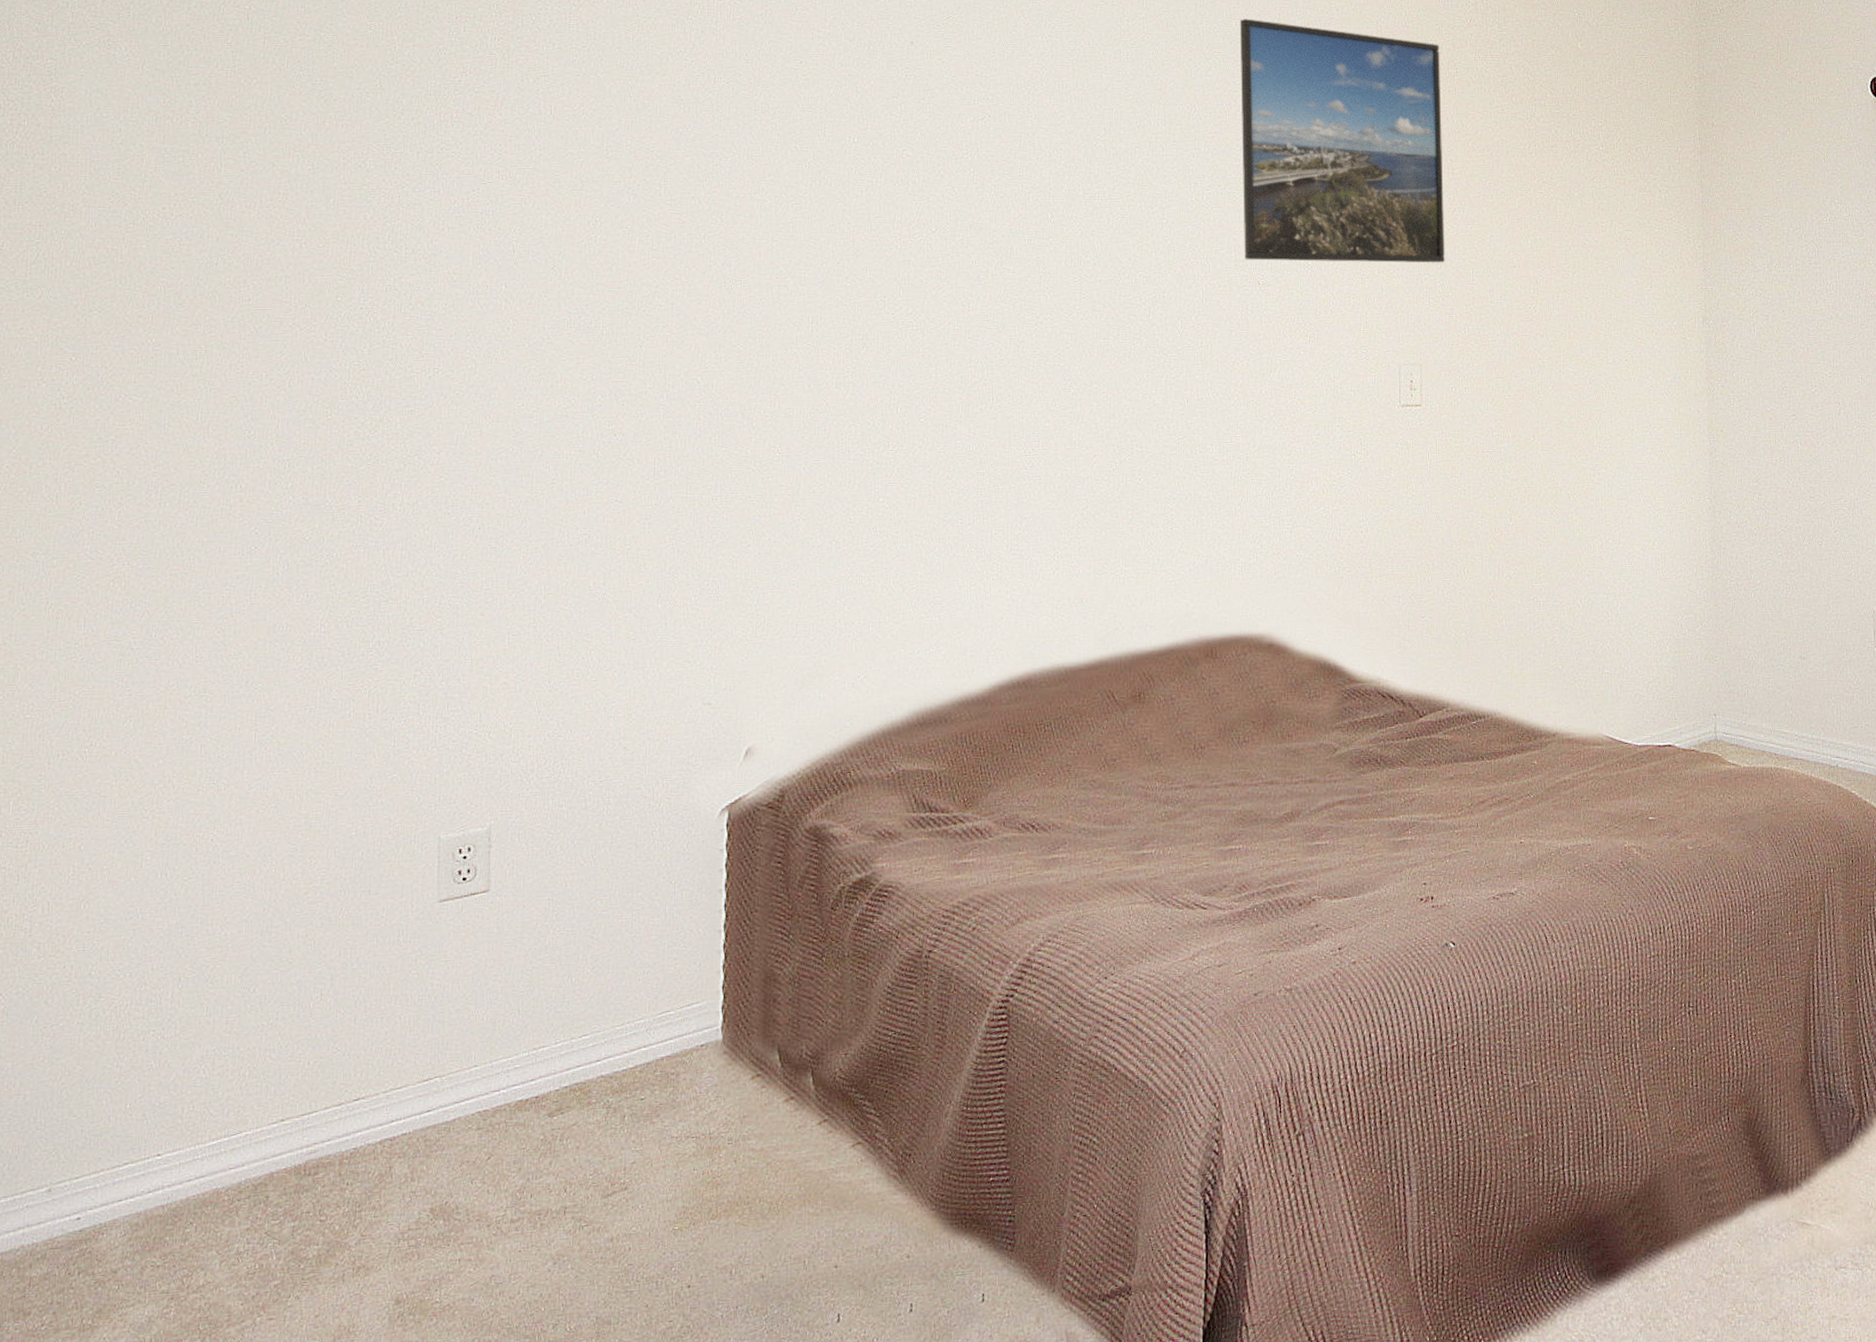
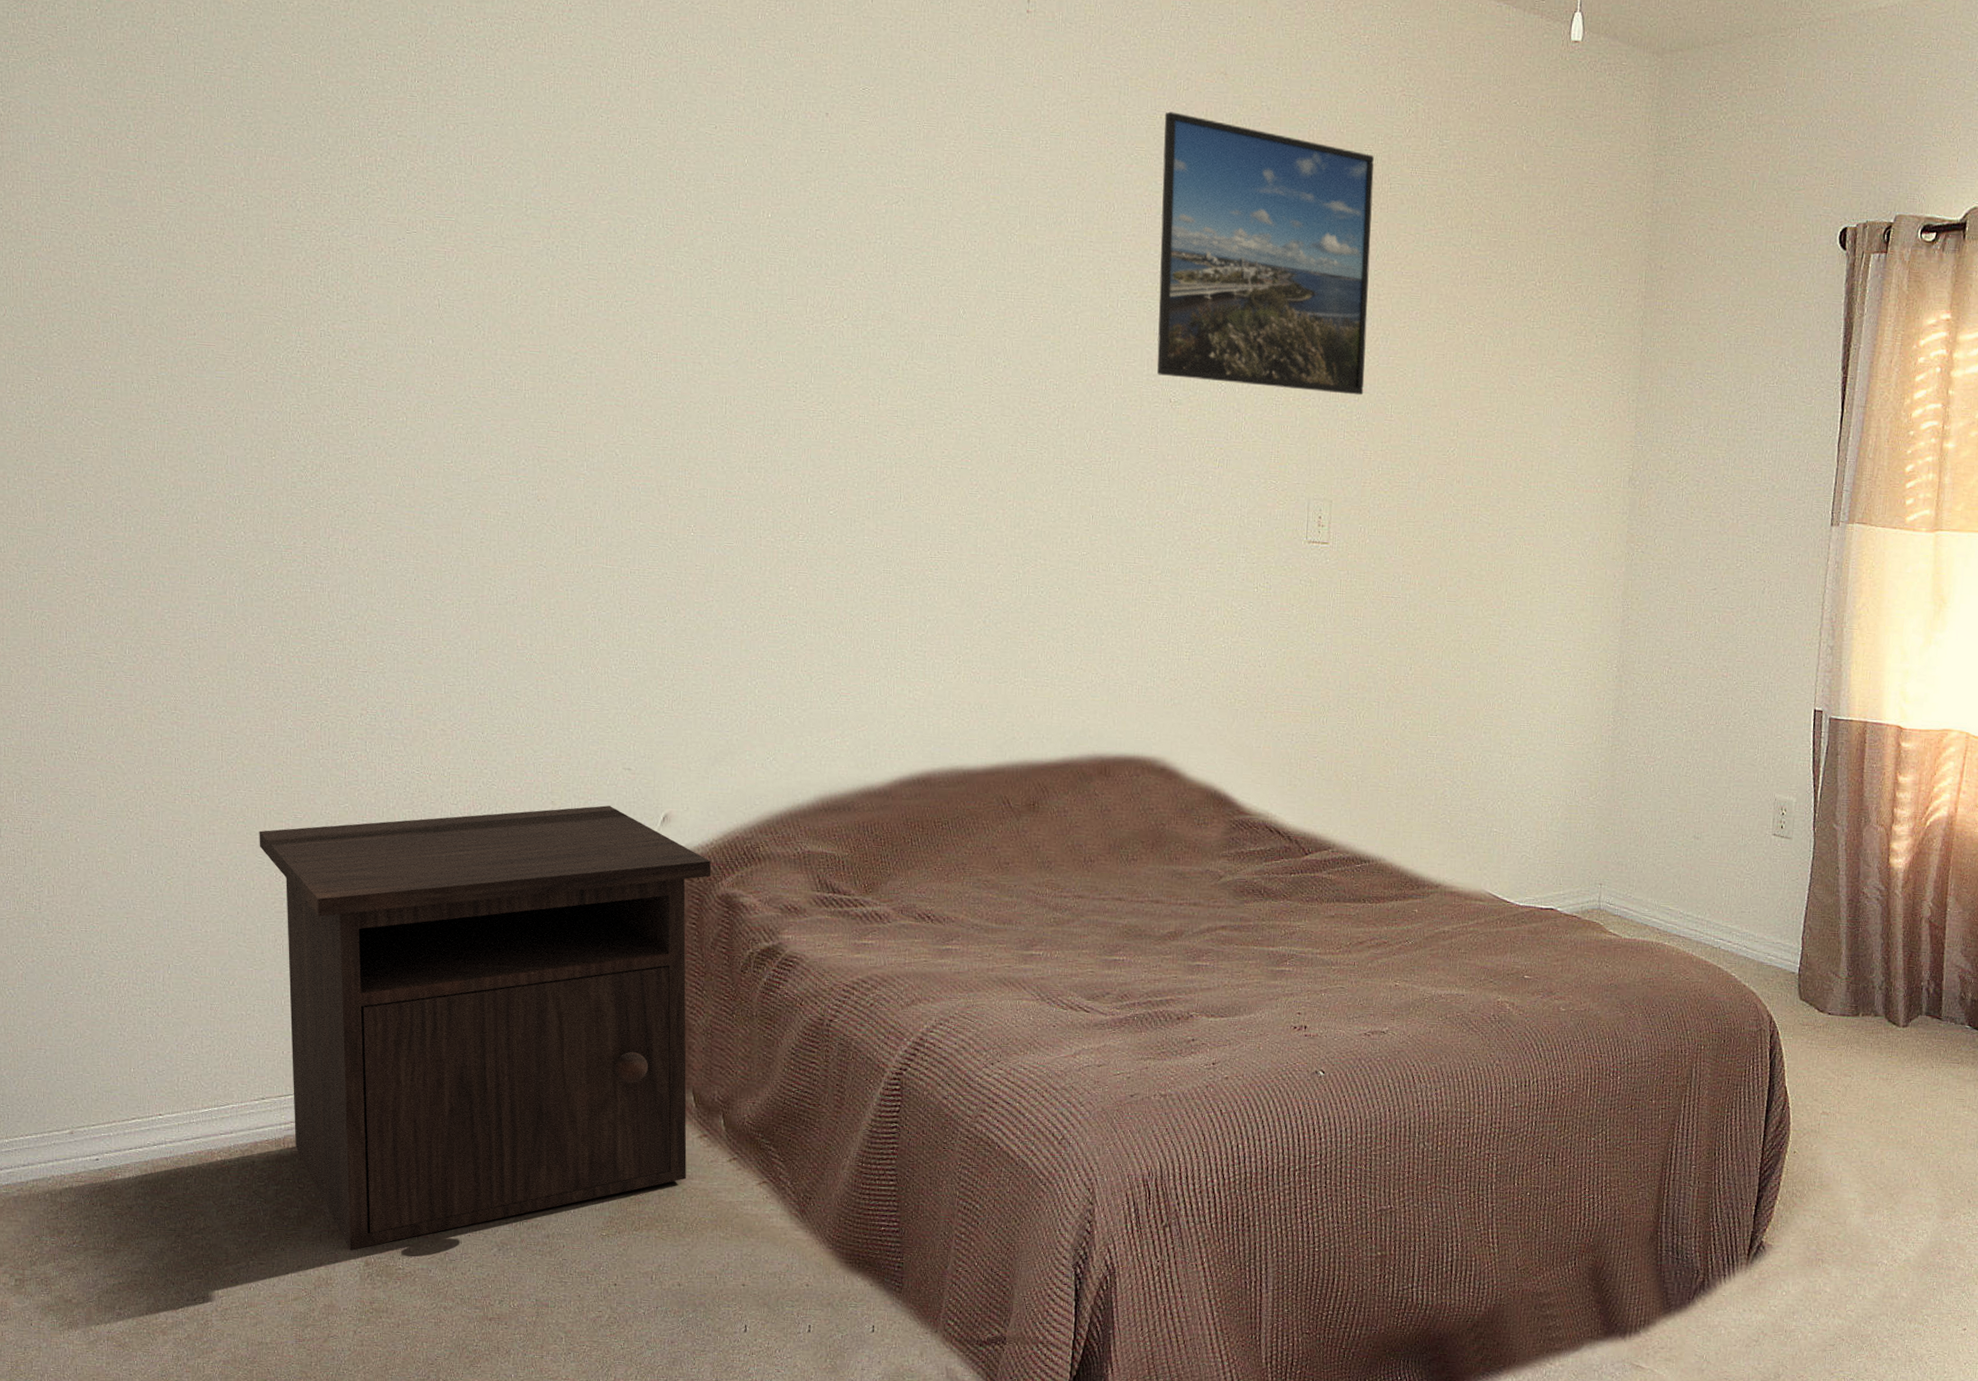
nightstand: none [292,745,799,1288] -> present [259,805,712,1250]

